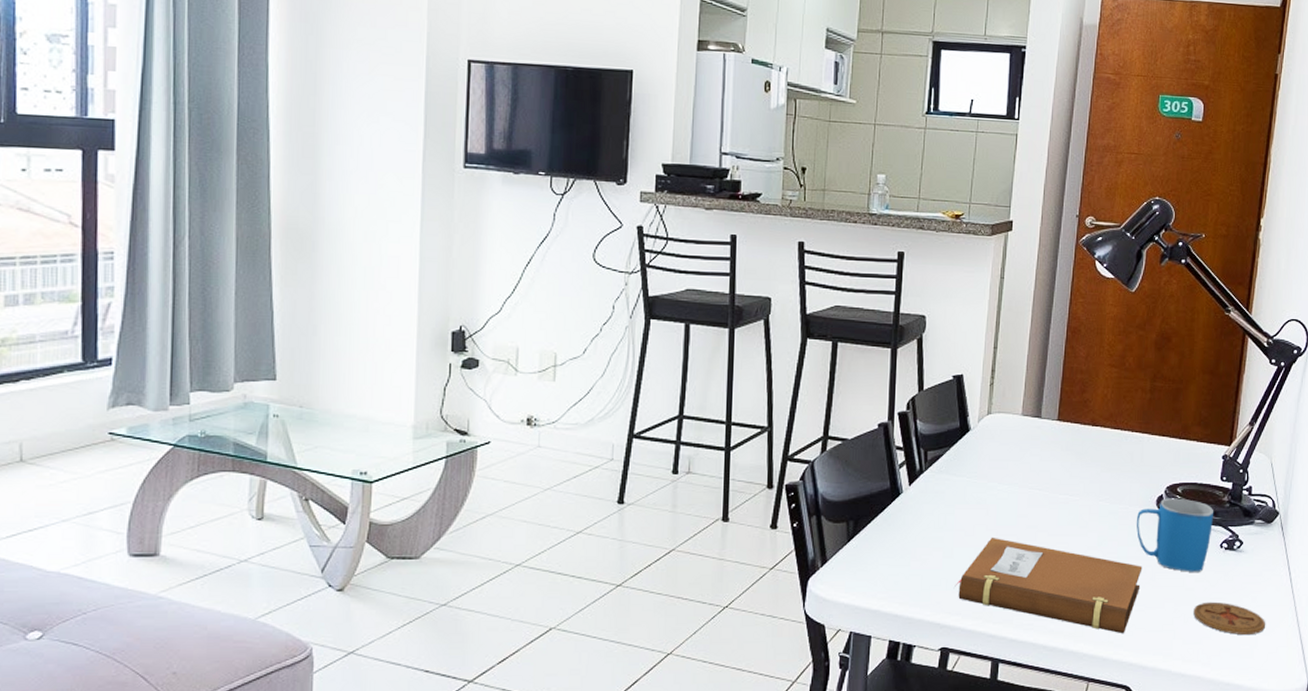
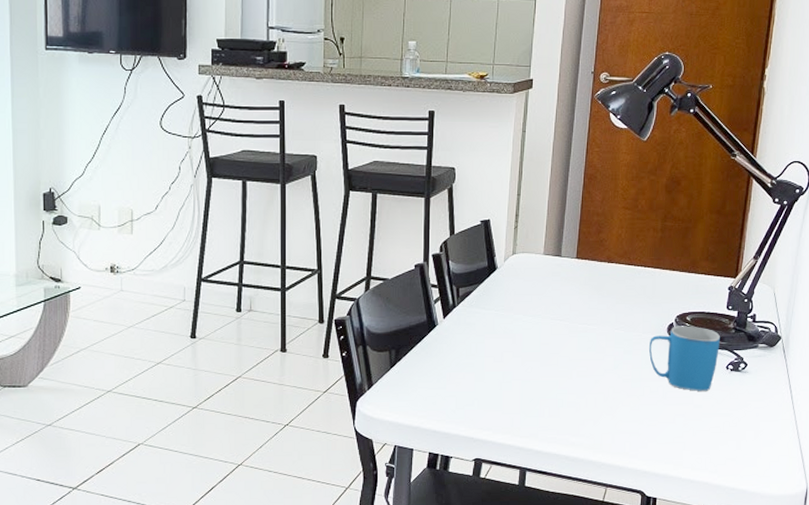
notebook: present [955,537,1143,634] -> none [486,362,655,446]
coaster: present [1193,601,1266,636] -> none [702,417,769,446]

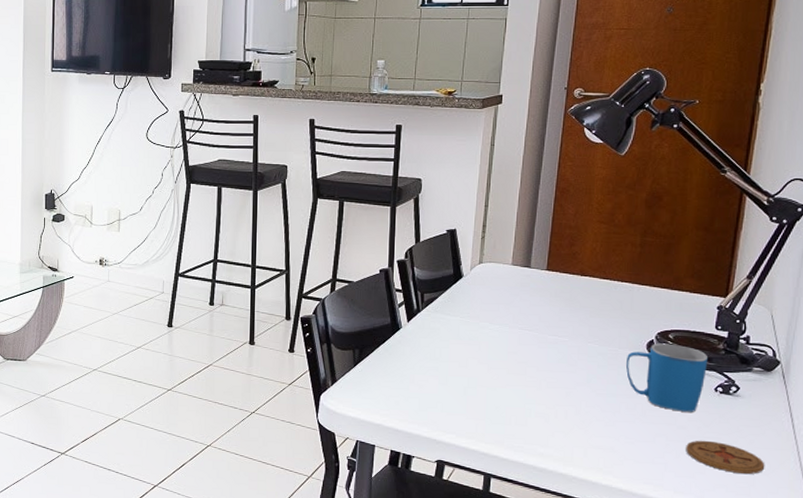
coaster: none [702,417,769,446] -> present [686,440,765,475]

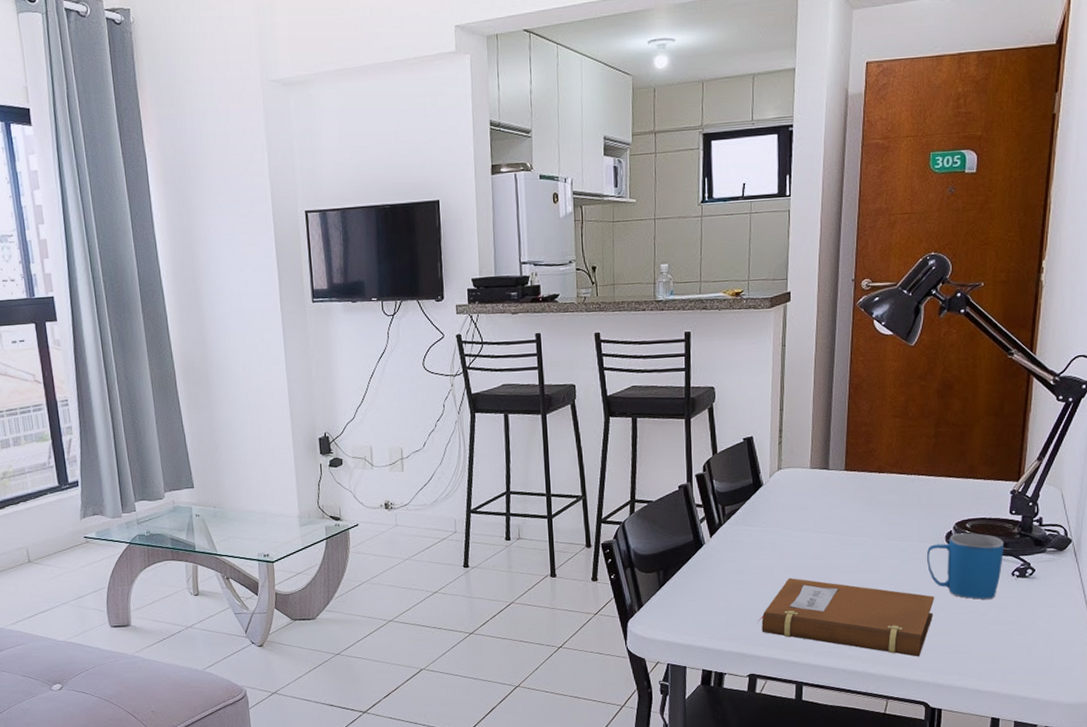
notebook: none [449,369,633,463] -> present [758,577,935,657]
coaster: present [686,440,765,475] -> none [987,625,1062,654]

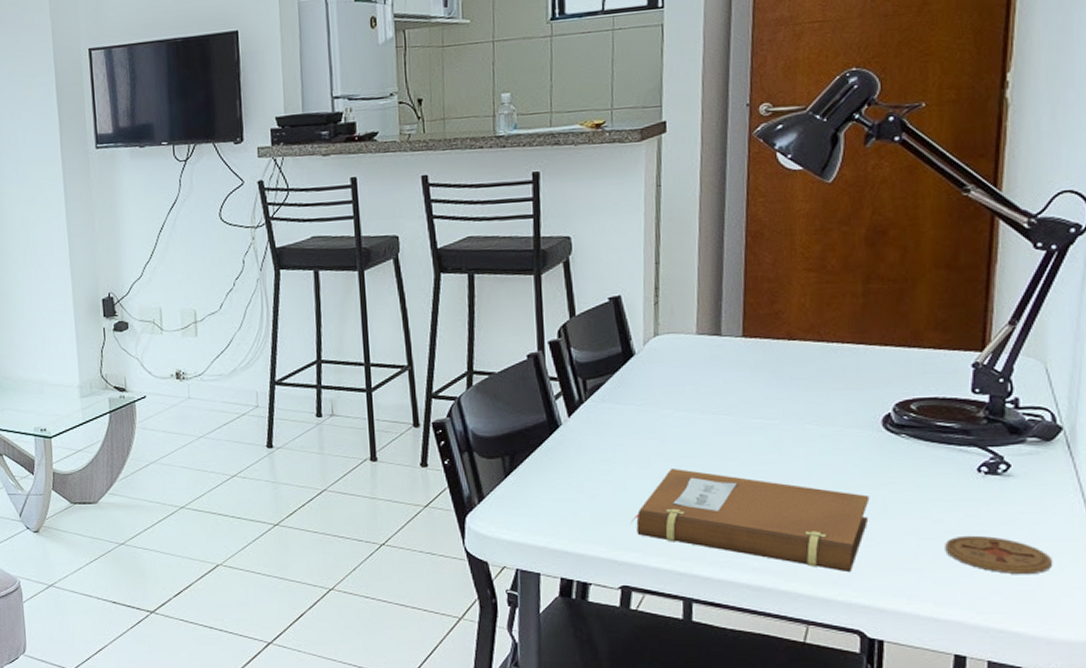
mug: present [926,533,1005,599] -> none [856,416,966,501]
coaster: none [987,625,1062,654] -> present [945,535,1053,575]

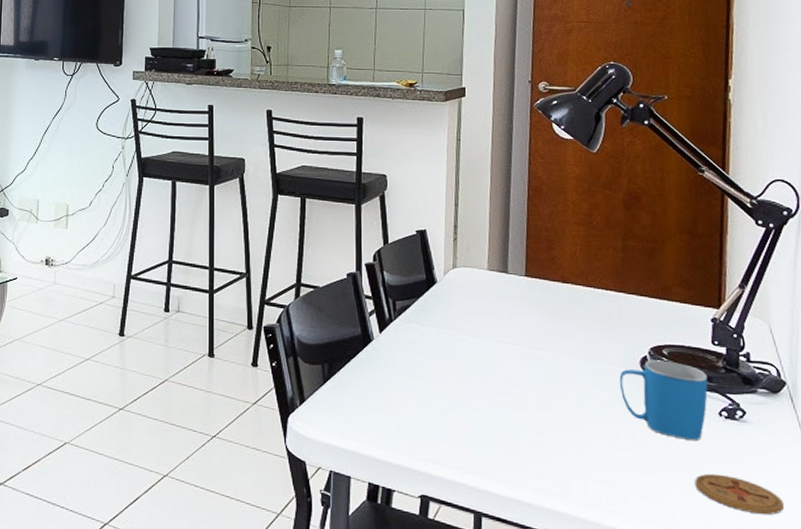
notebook: present [631,468,870,573] -> none [431,388,631,500]
mug: none [856,416,966,501] -> present [619,360,708,440]

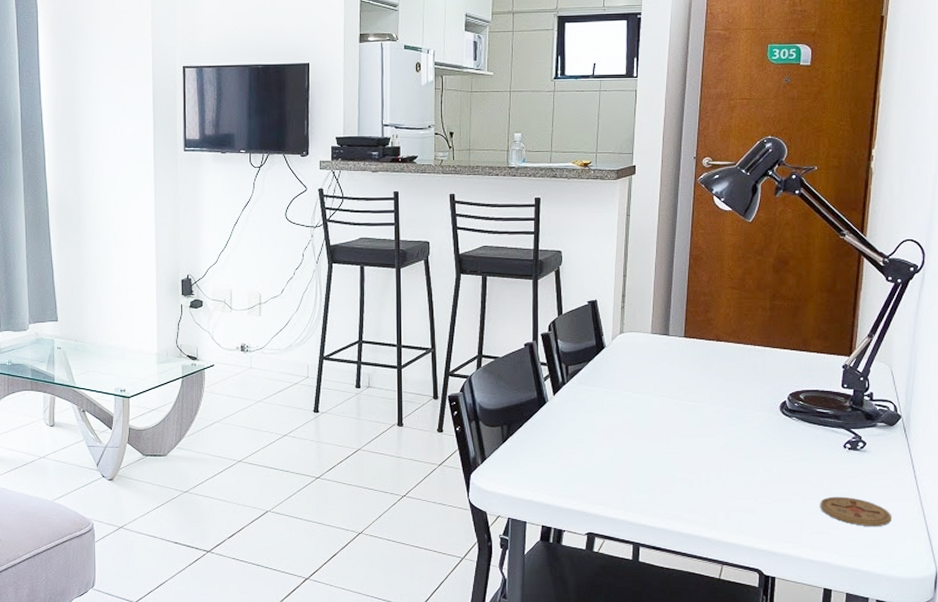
mug: present [619,360,708,440] -> none [761,404,837,470]

